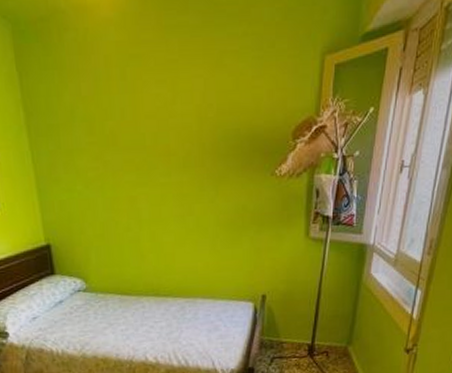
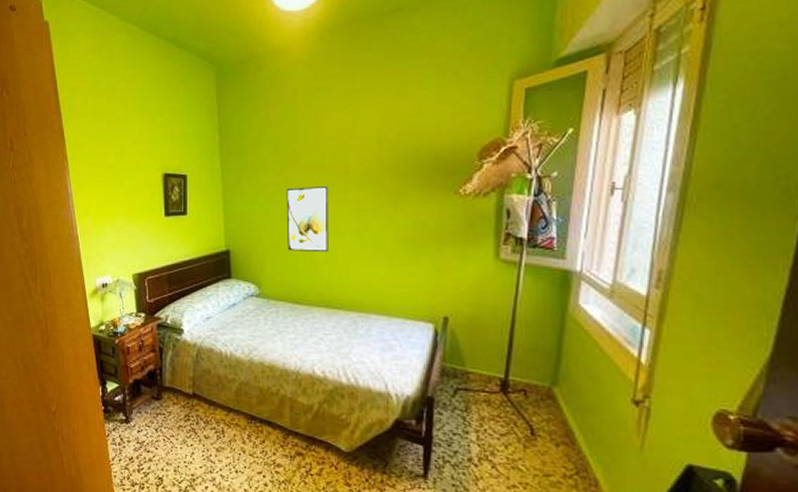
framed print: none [106,170,154,242] -> present [286,186,329,253]

